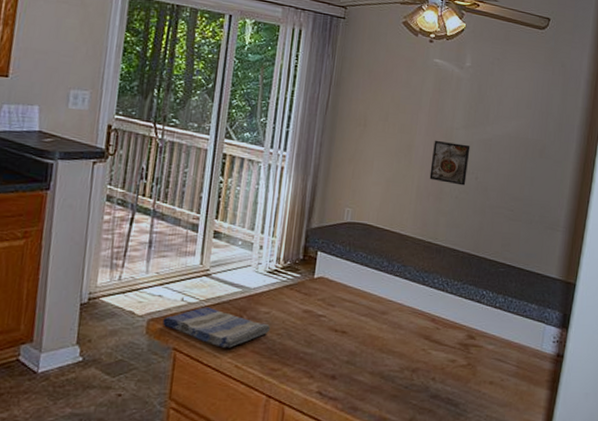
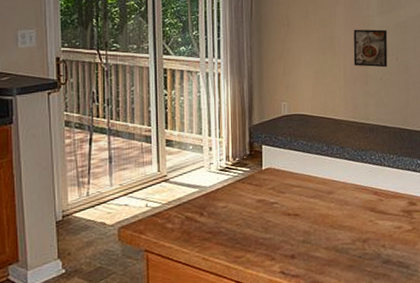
dish towel: present [162,307,271,348] -> none [132,209,230,244]

